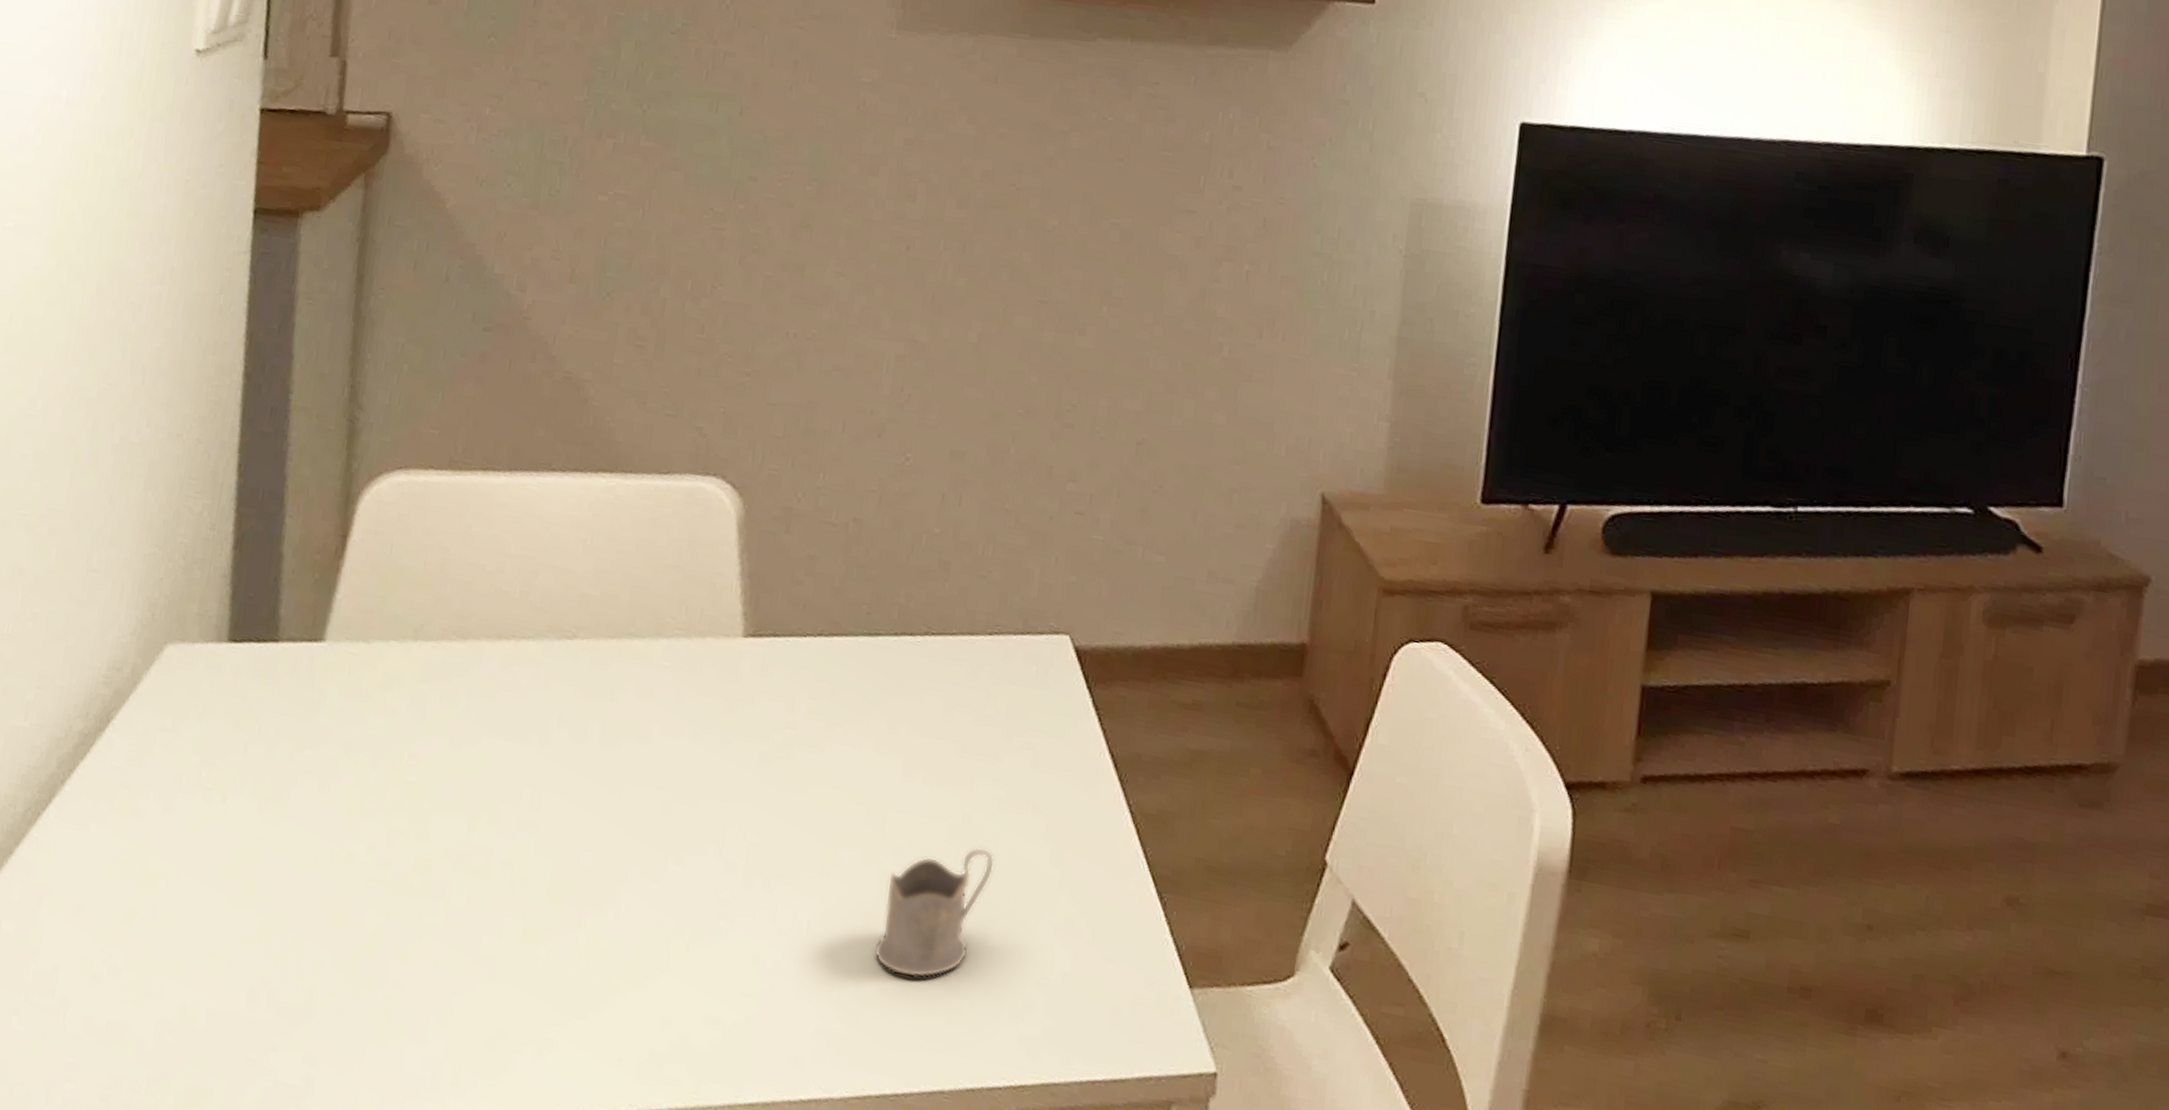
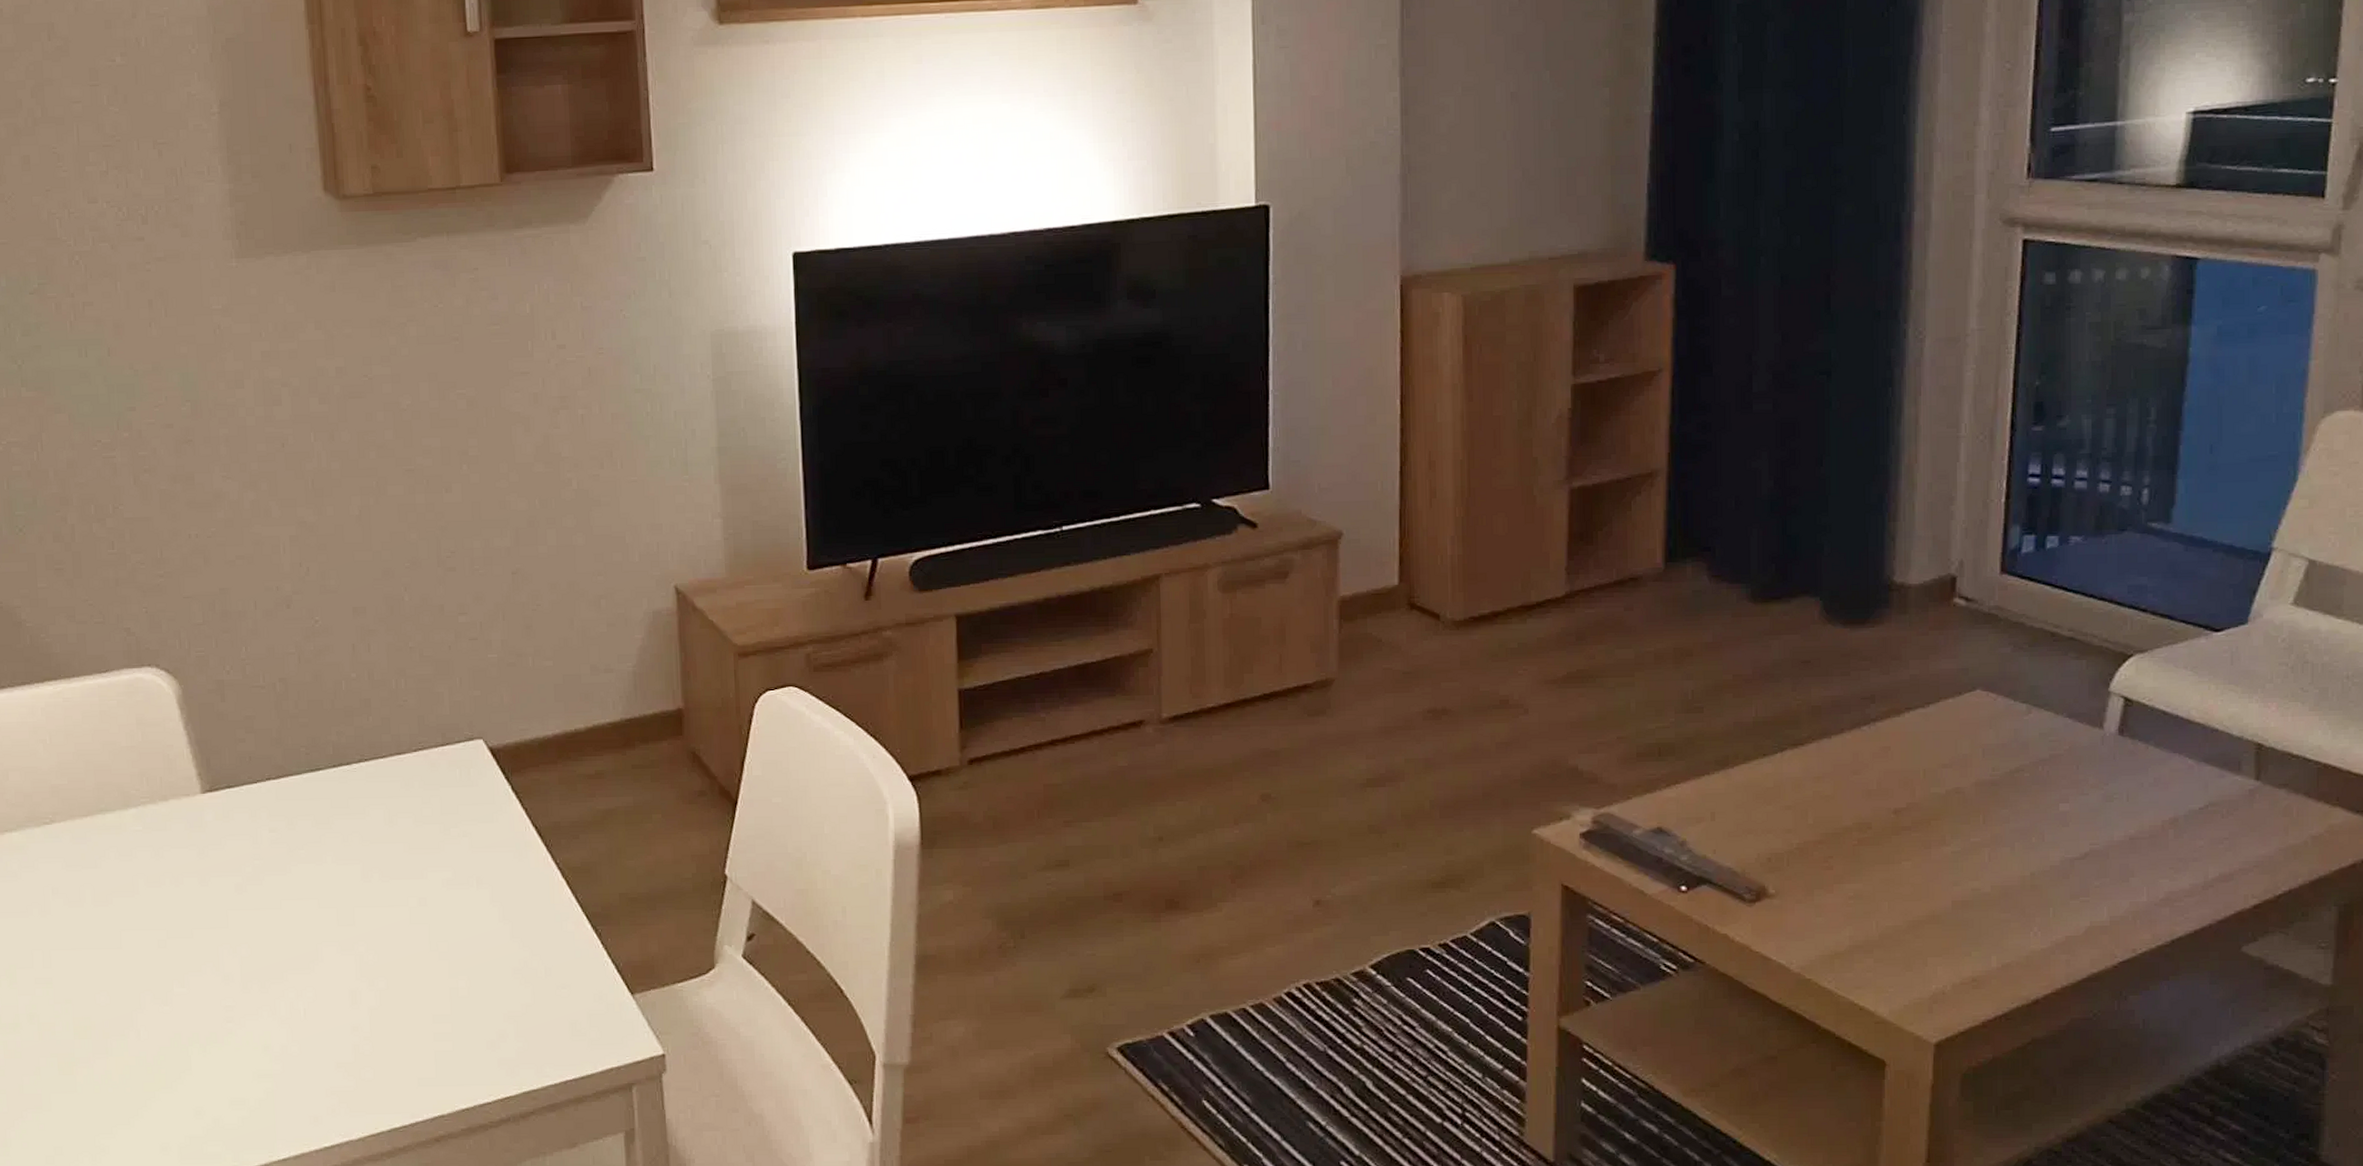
tea glass holder: present [874,847,995,978] -> none [364,921,454,1035]

